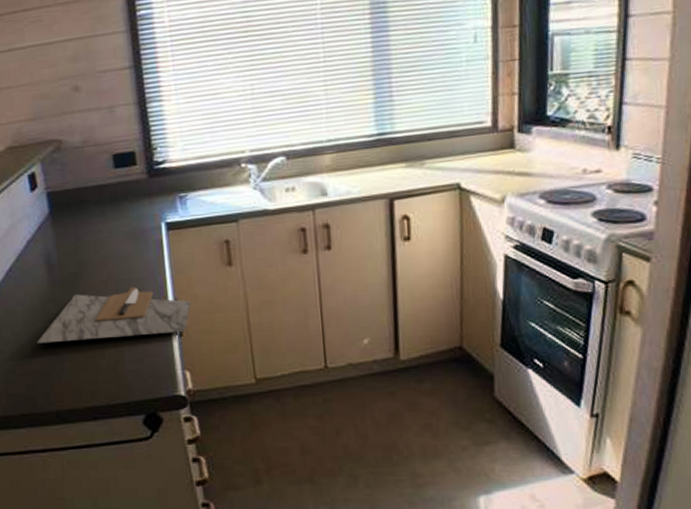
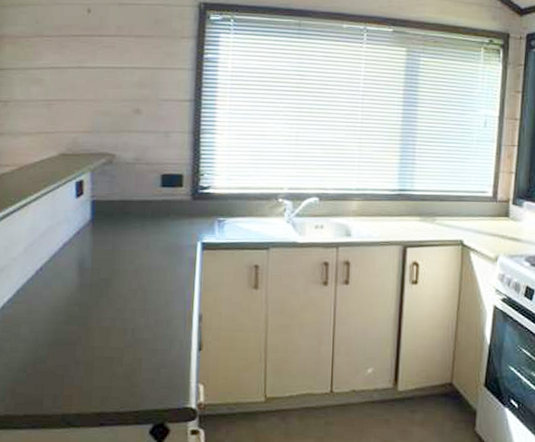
cutting board: present [37,286,191,344] -> none [55,298,214,347]

